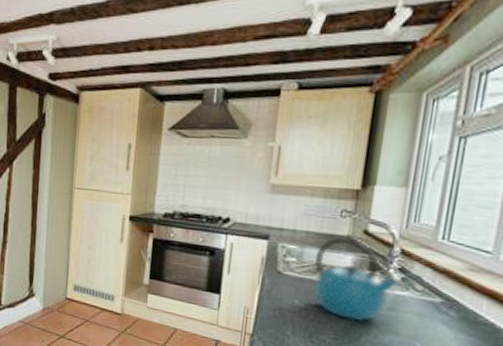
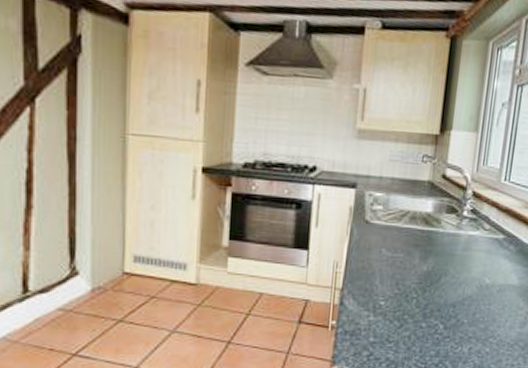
kettle: present [313,235,403,323] -> none [398,181,474,264]

